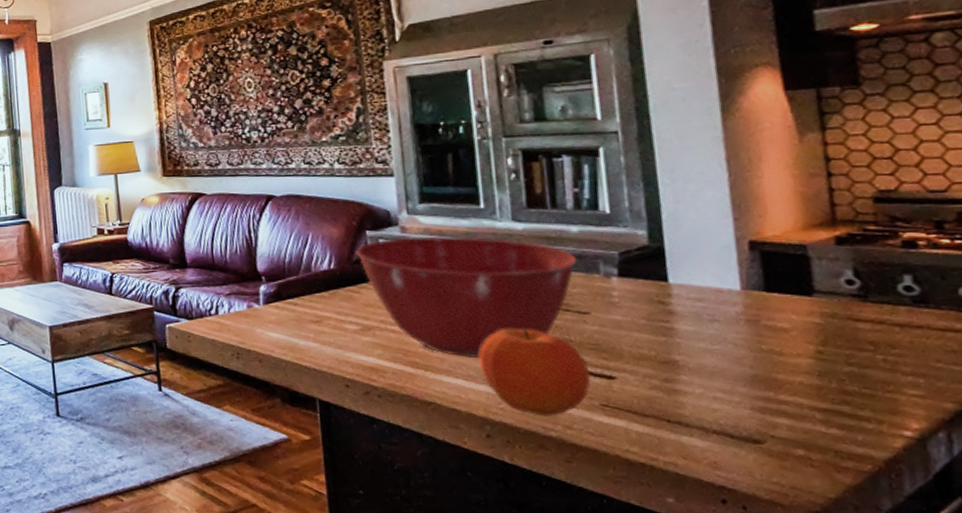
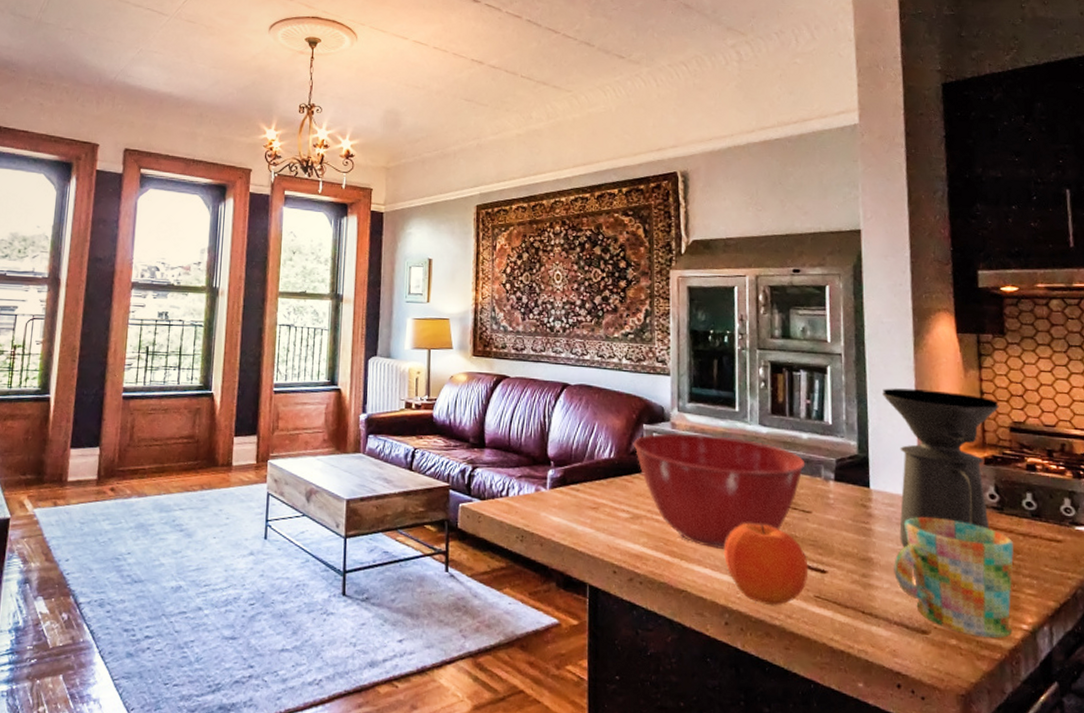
coffee maker: none [677,162,856,347] -> present [881,388,999,548]
mug: none [708,312,889,447] -> present [894,517,1015,638]

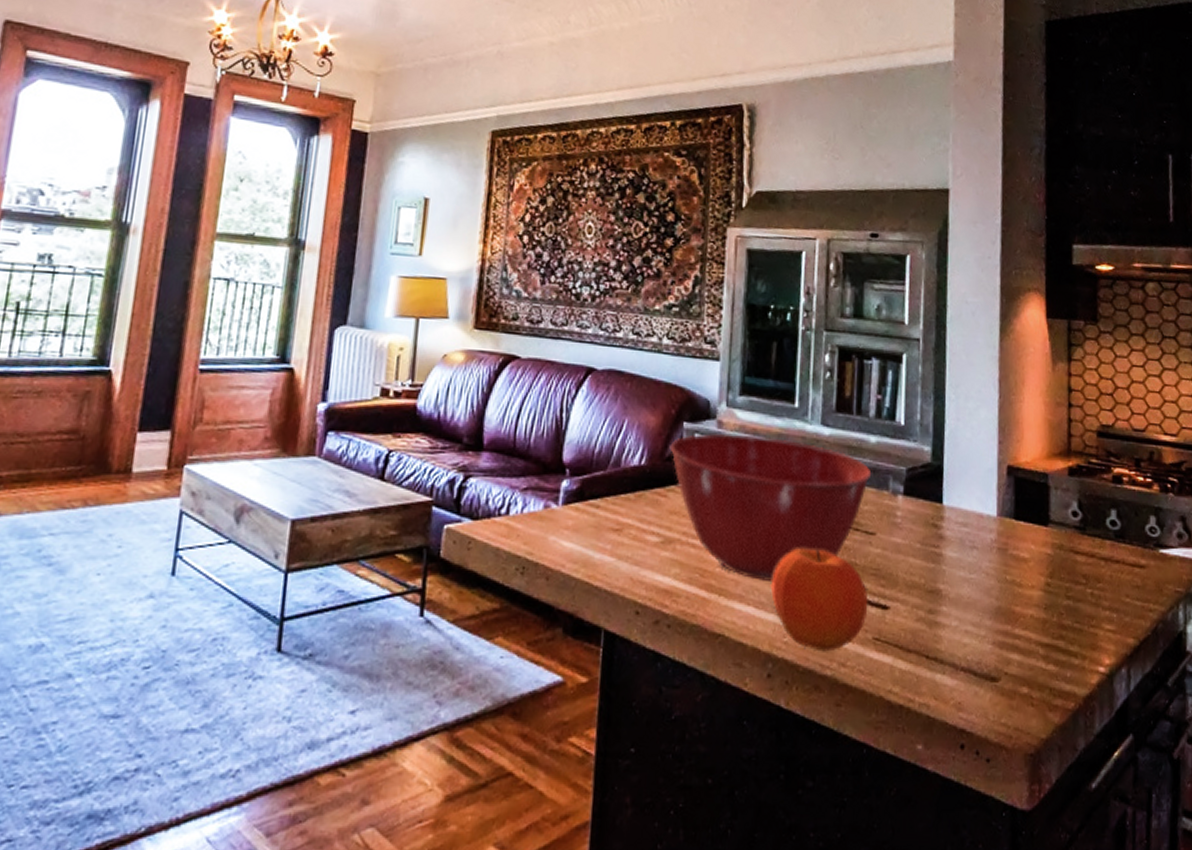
coffee maker: present [881,388,999,548] -> none [961,382,1087,577]
mug: present [894,517,1015,638] -> none [964,539,1095,683]

